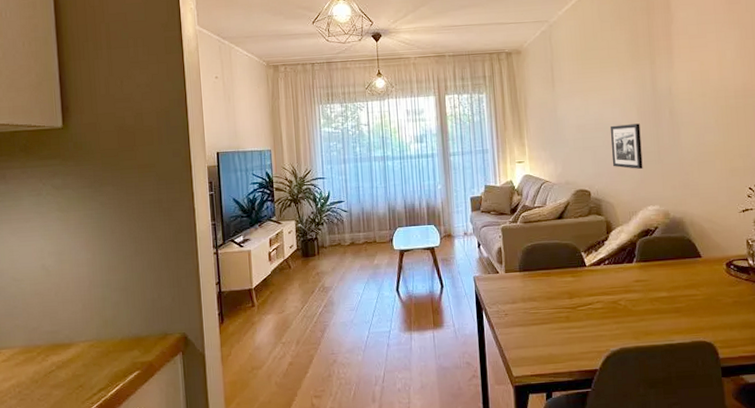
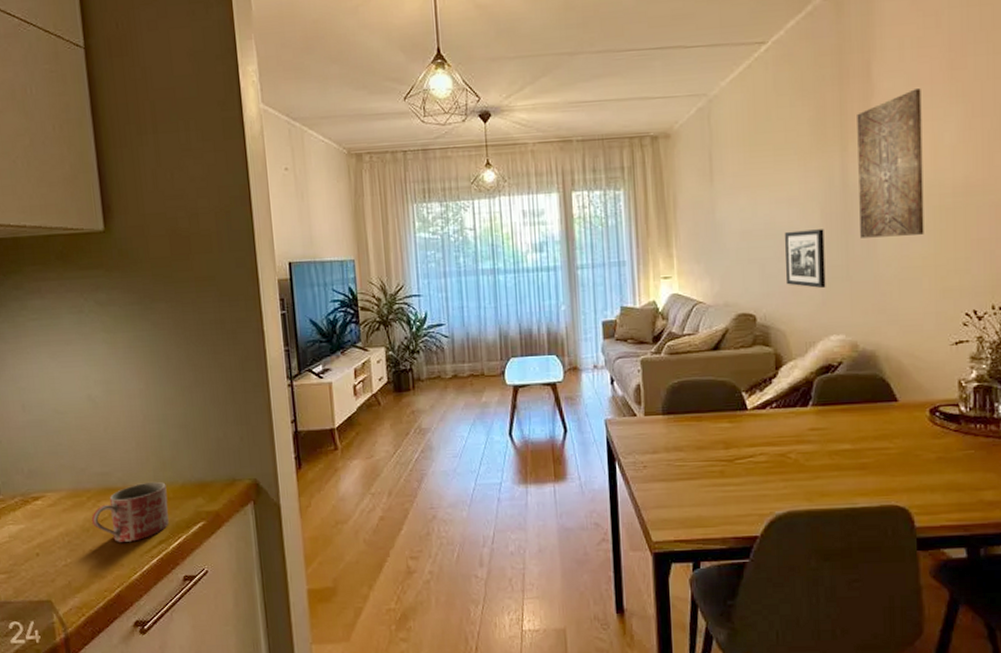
mug: none [40,337,108,391] -> present [91,481,169,542]
wall art: none [661,18,715,131] -> present [857,89,924,238]

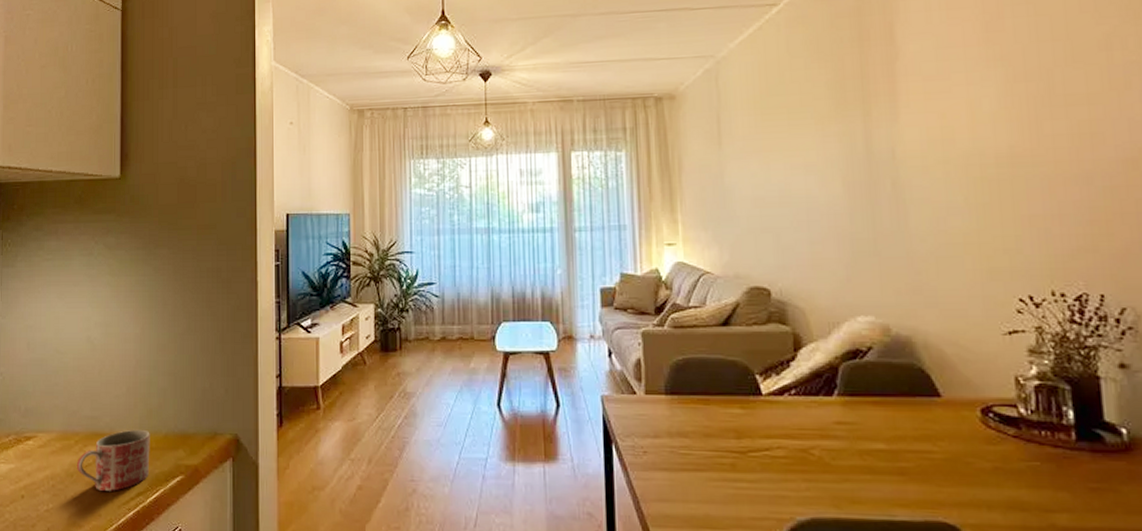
picture frame: present [784,229,826,288] -> none [801,198,850,262]
wall art: present [857,89,924,238] -> none [880,52,964,210]

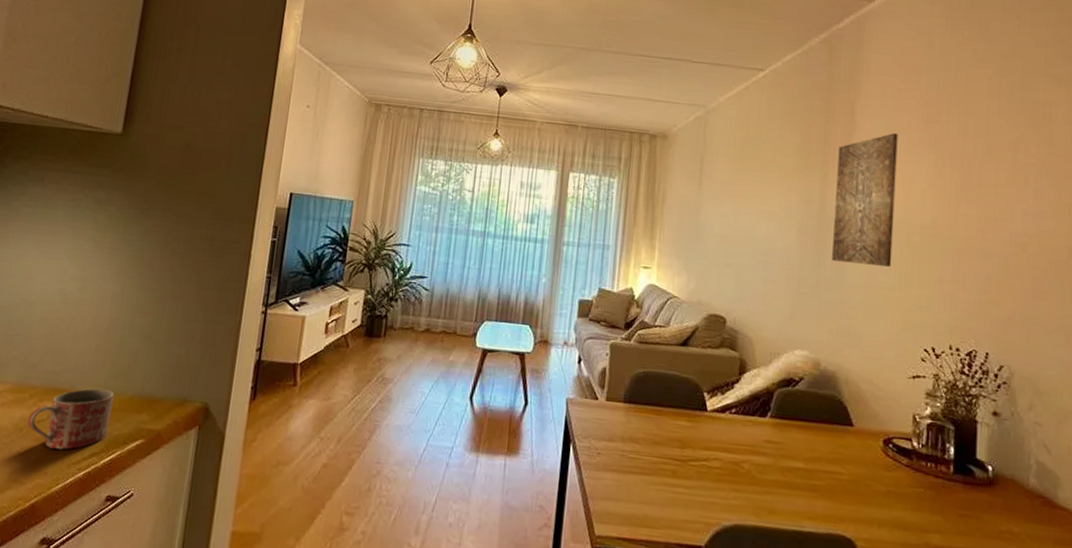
wall art: none [880,52,964,210] -> present [832,133,898,267]

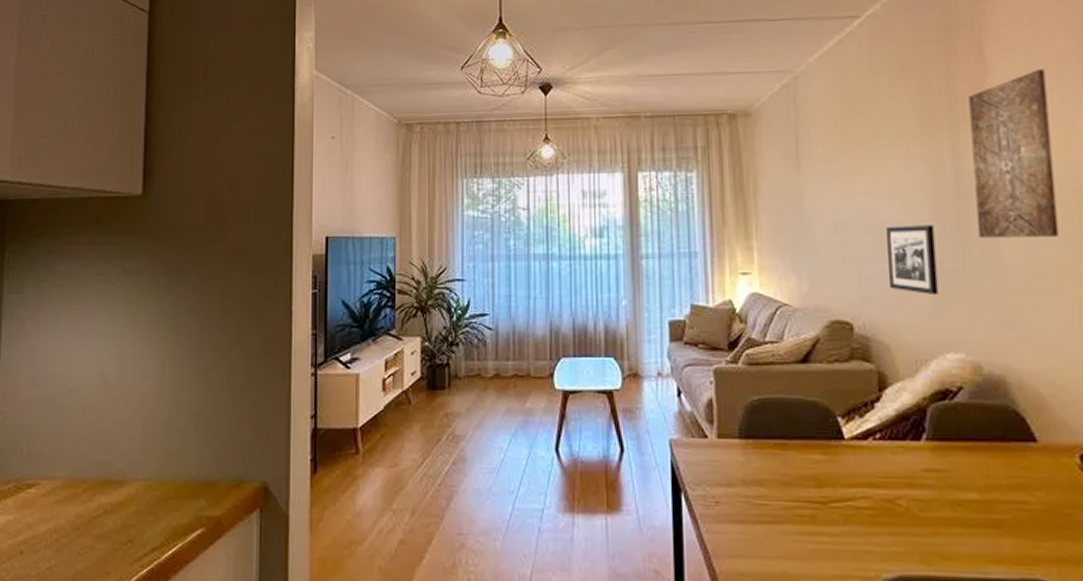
mug: present [27,388,115,450] -> none [83,476,168,546]
picture frame: none [758,242,799,302] -> present [886,225,939,294]

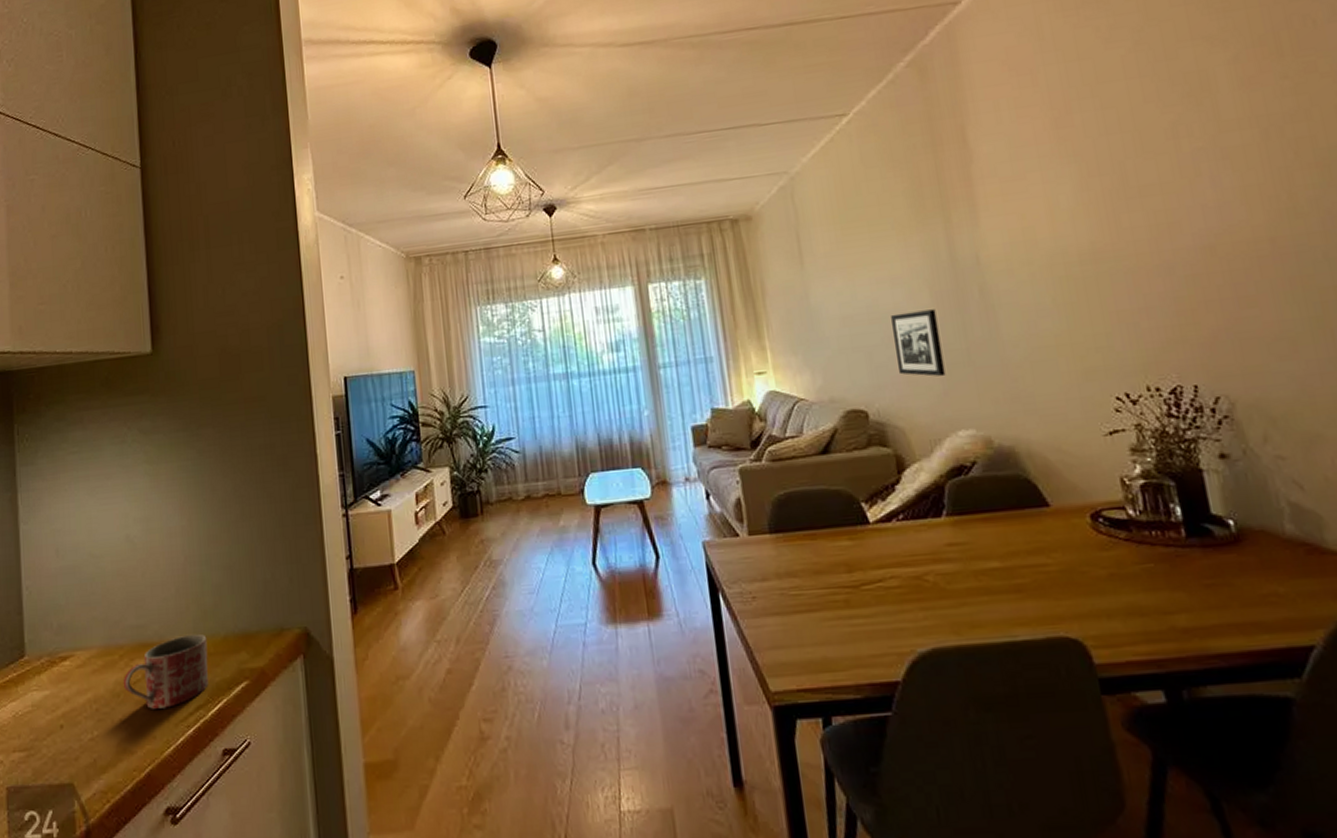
mug: none [83,476,168,546] -> present [123,633,208,709]
wall art: present [968,69,1059,238] -> none [957,151,1053,317]

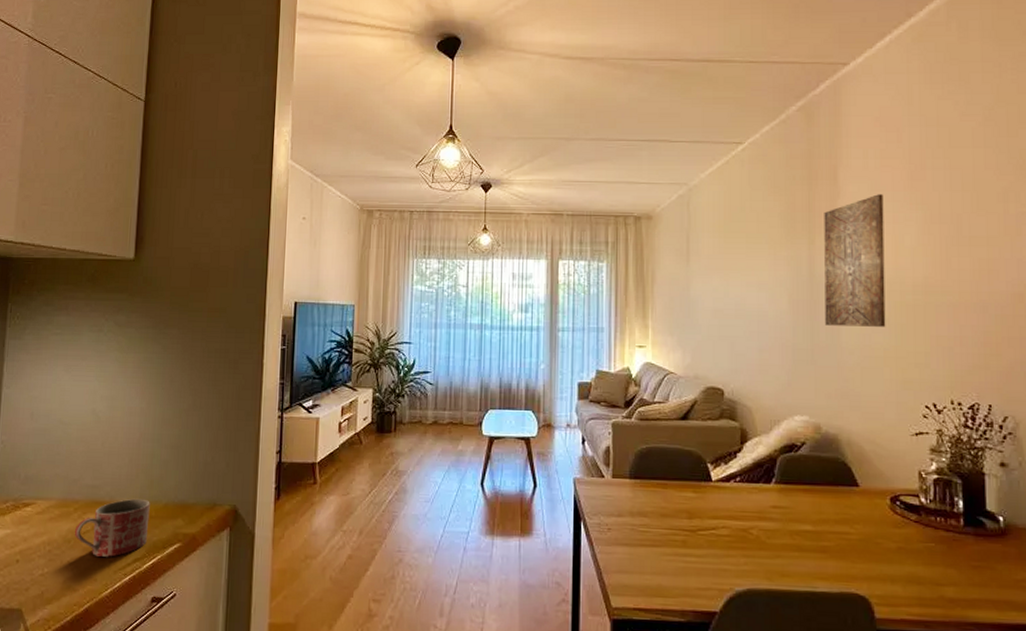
picture frame: present [891,309,946,377] -> none [753,313,791,369]
wall art: none [957,151,1053,317] -> present [824,194,886,327]

